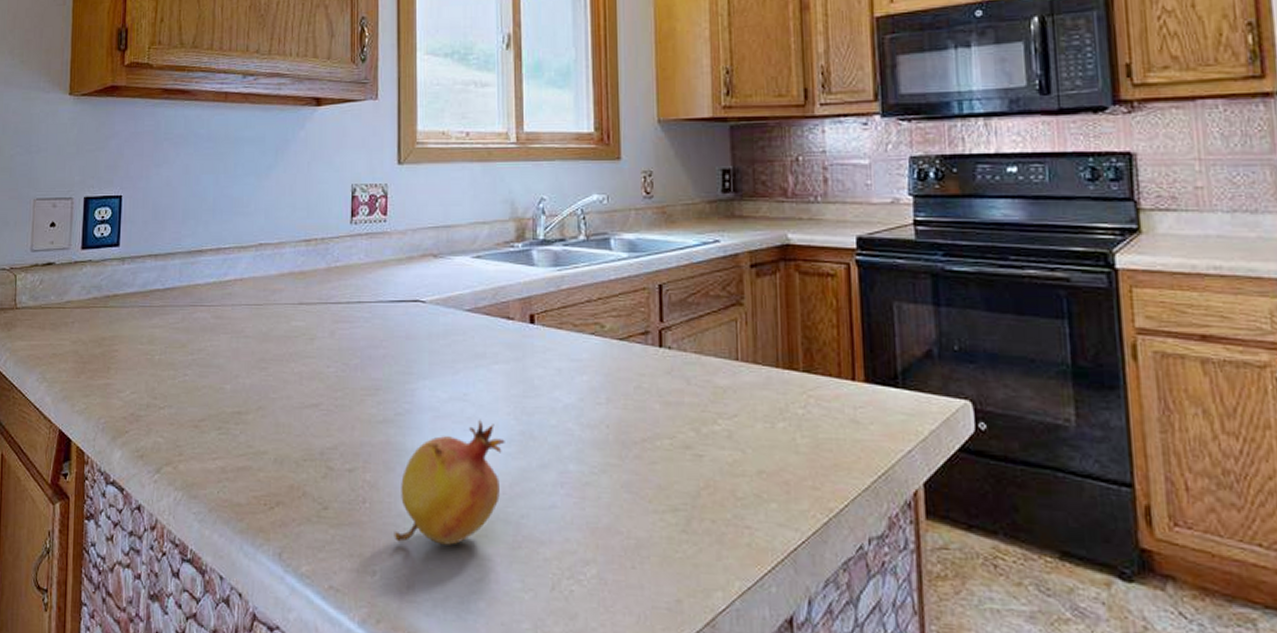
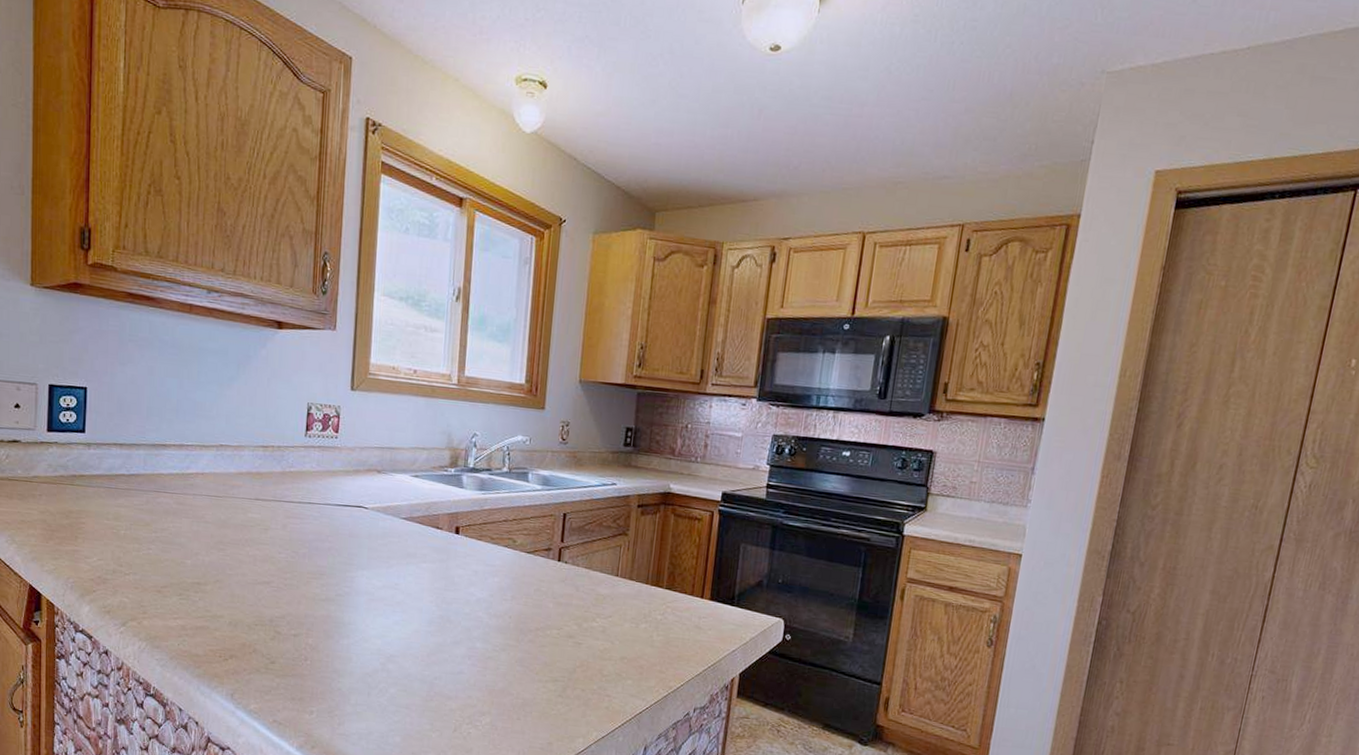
fruit: present [394,419,505,545] -> none [329,604,427,696]

